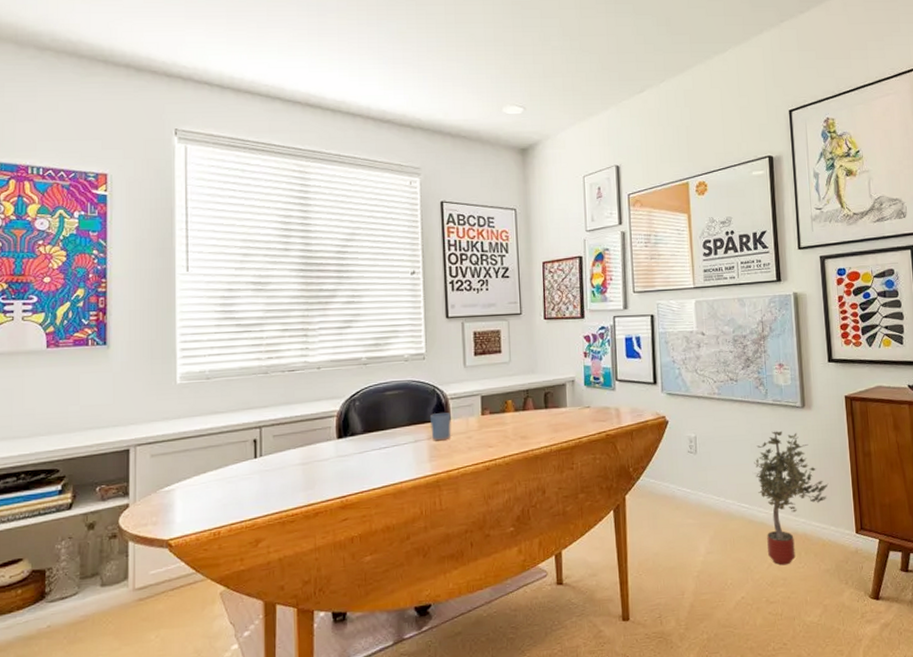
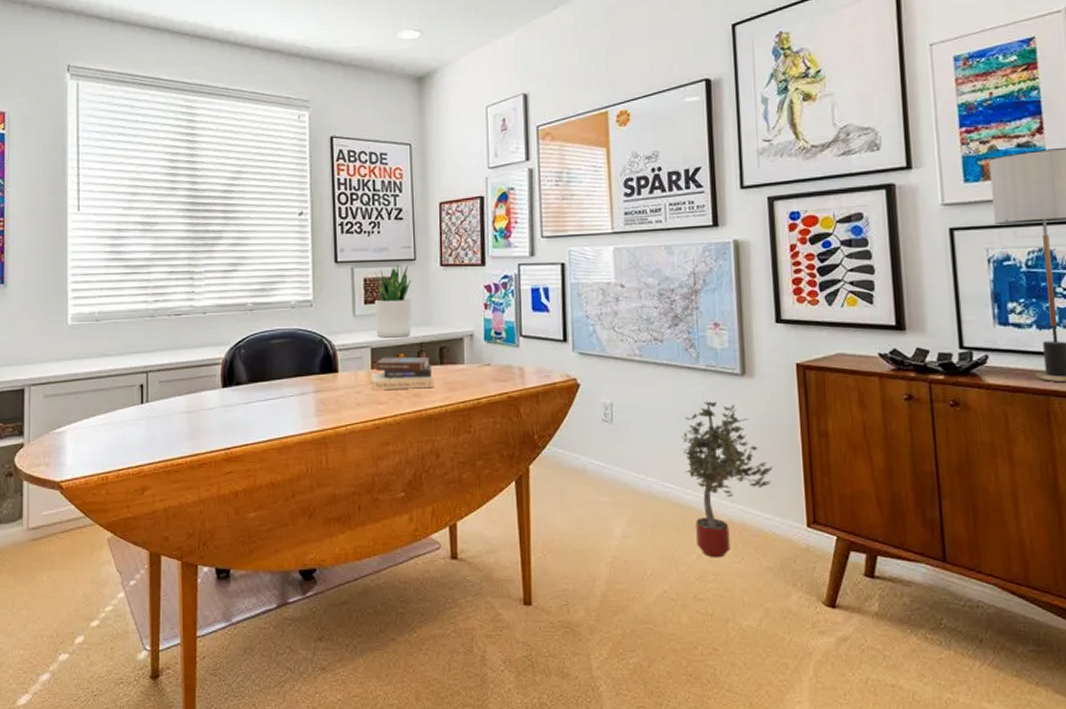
mug: present [430,412,451,441] -> none [317,365,339,395]
books: none [481,402,540,436] -> present [371,356,434,391]
planter: none [483,318,519,386] -> present [374,264,412,338]

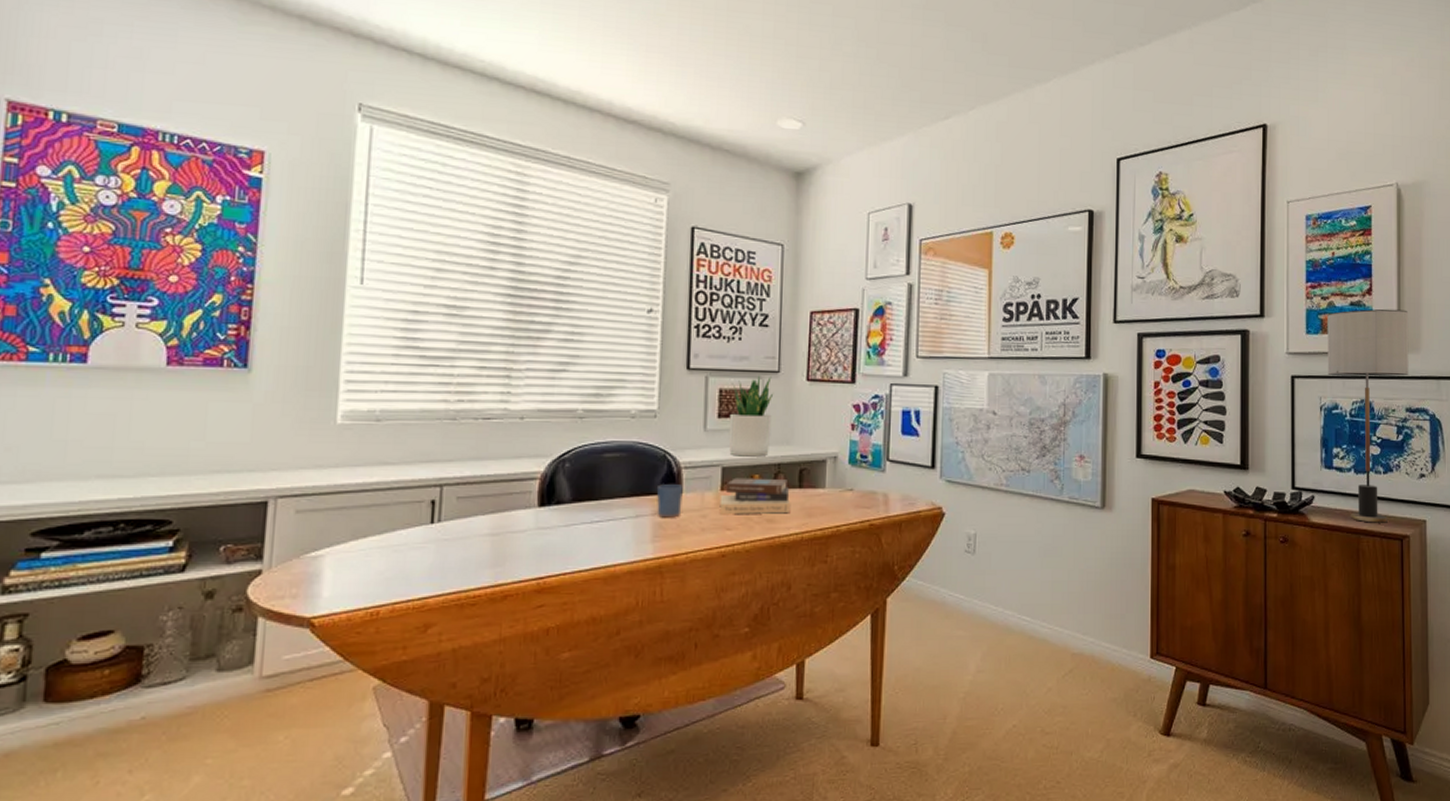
mug: none [317,365,339,395] -> present [657,484,683,518]
potted tree: present [681,401,774,558] -> none [1040,533,1124,691]

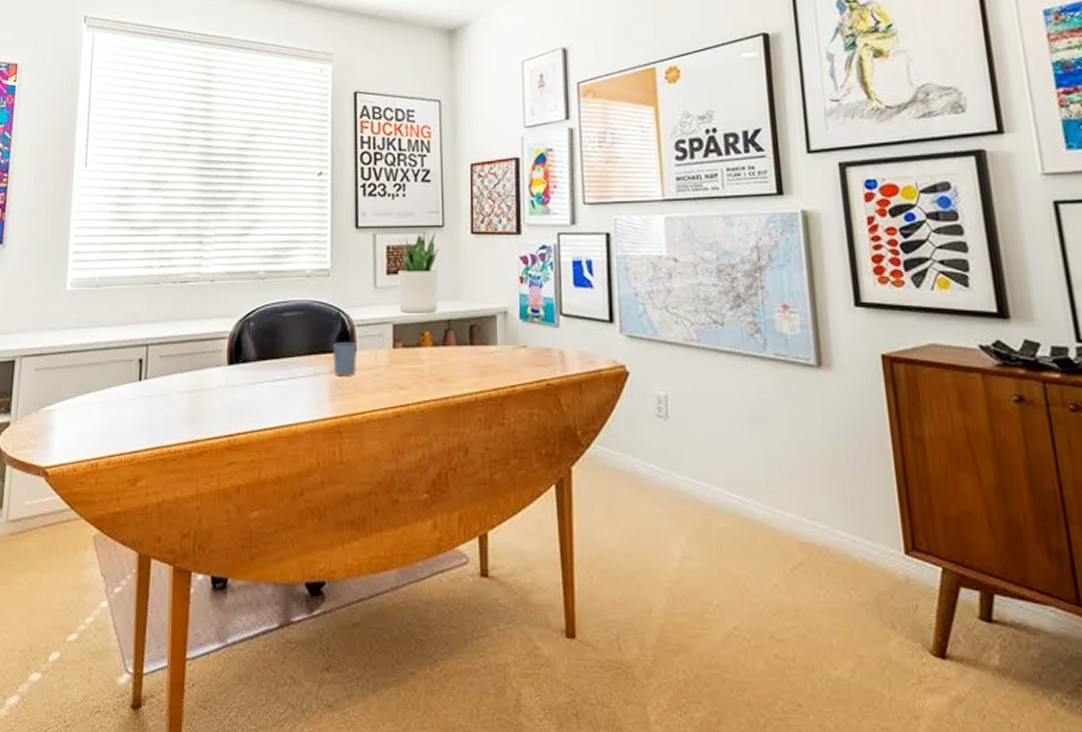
books: present [719,477,791,515] -> none [392,335,463,374]

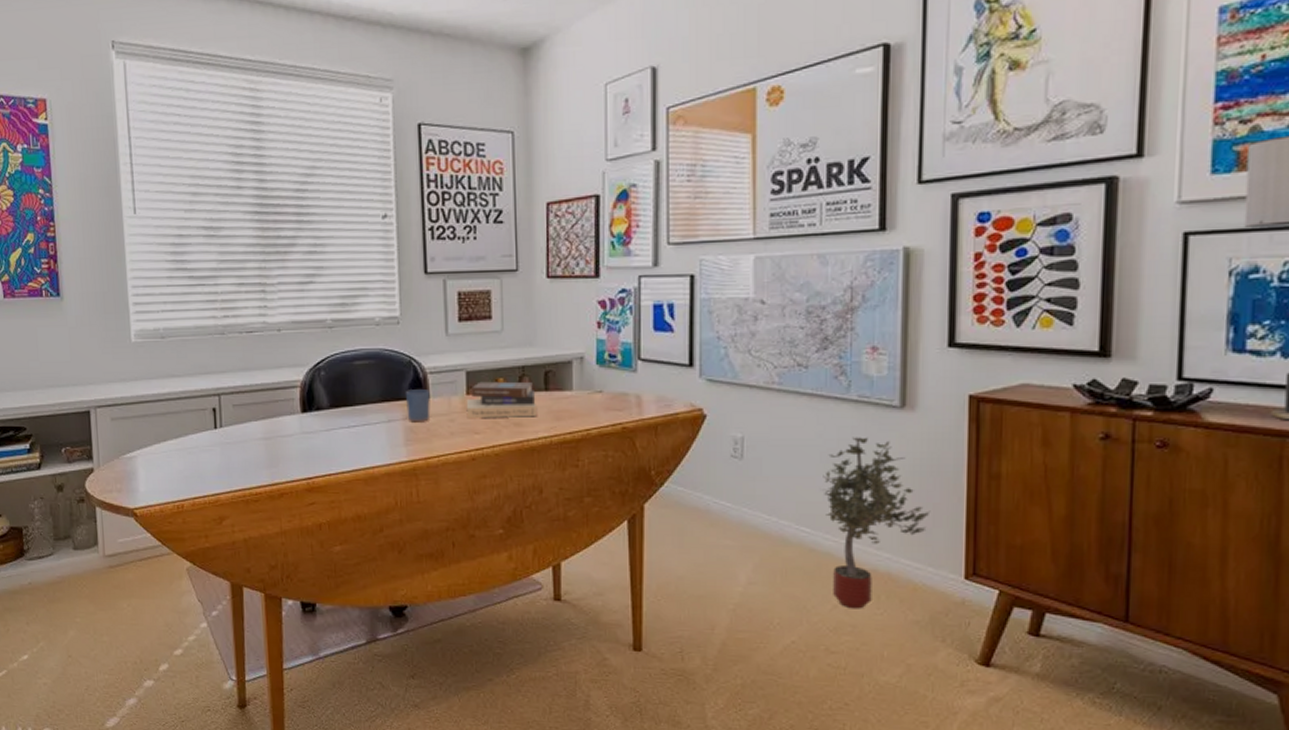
books: none [392,335,463,374] -> present [466,381,538,419]
planter: present [397,230,440,313] -> none [470,275,514,360]
potted tree: none [749,396,861,589] -> present [823,437,931,609]

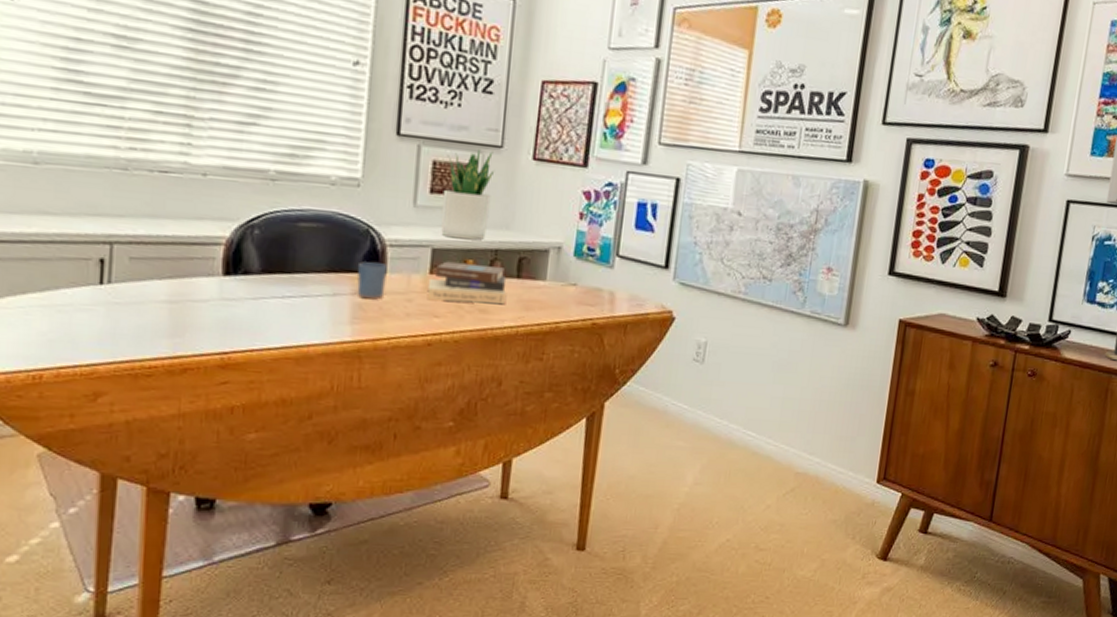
planter: none [470,275,514,360] -> present [441,149,495,241]
potted tree: present [823,437,931,609] -> none [768,349,857,509]

